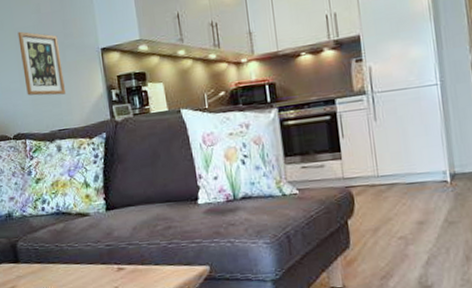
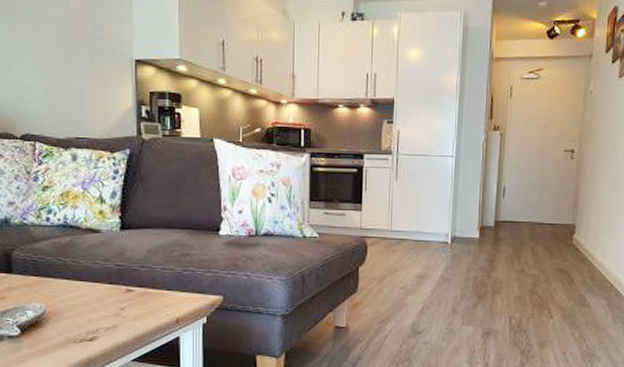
picture frame: present [17,31,66,96] -> none [38,21,90,101]

